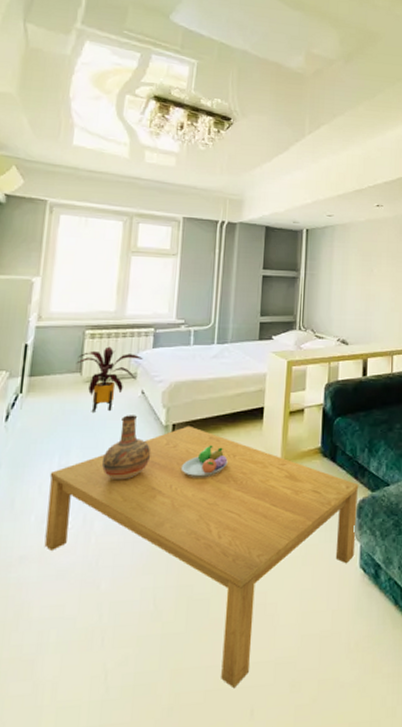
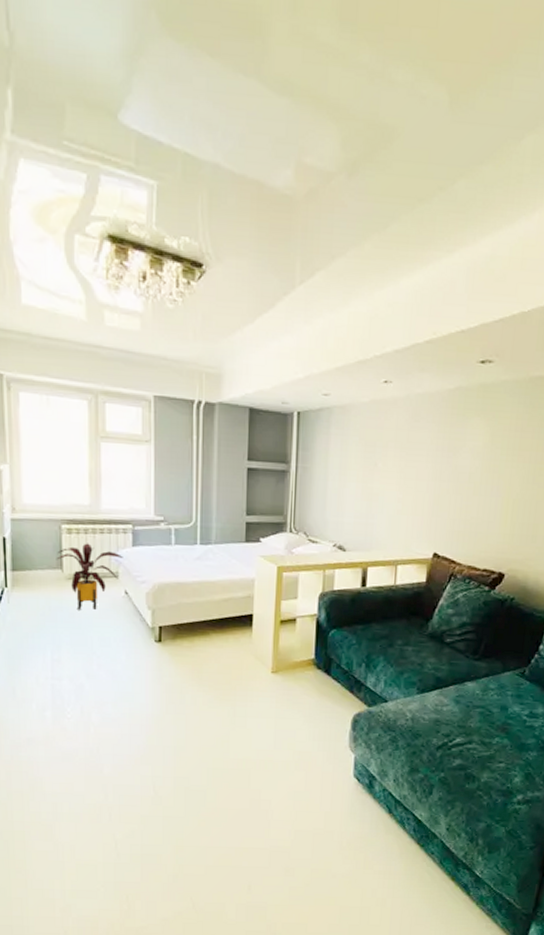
coffee table: present [44,425,359,689] -> none [44,629,355,867]
vase: present [102,415,151,480] -> none [93,614,140,678]
fruit bowl: present [181,445,228,478] -> none [170,649,217,681]

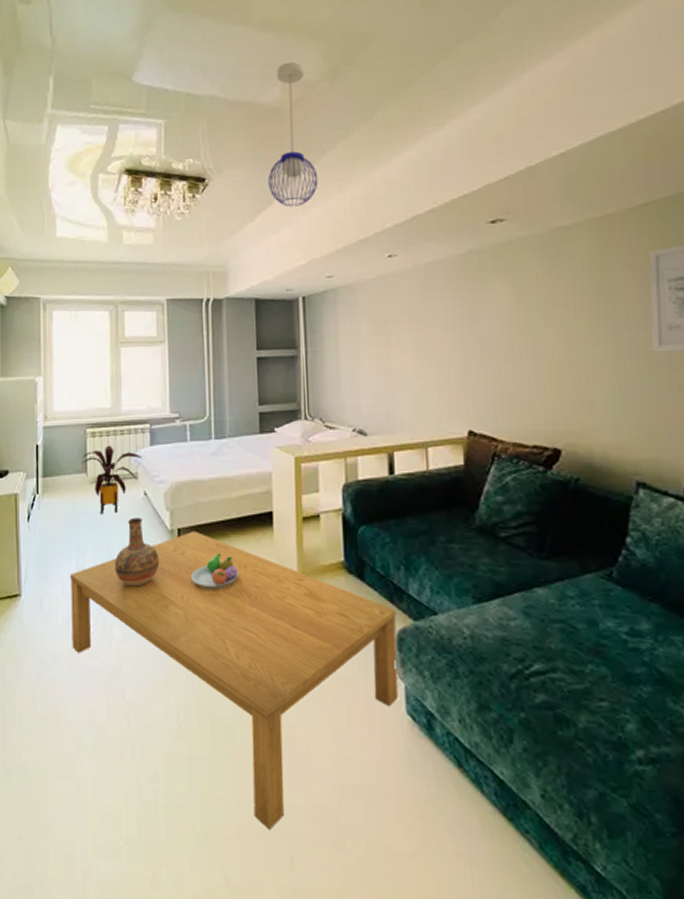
coffee table: none [44,629,355,867] -> present [69,531,398,831]
vase: none [93,614,140,678] -> present [115,517,160,587]
fruit bowl: none [170,649,217,681] -> present [190,553,239,590]
pendant light: none [272,141,324,315] -> present [268,61,318,207]

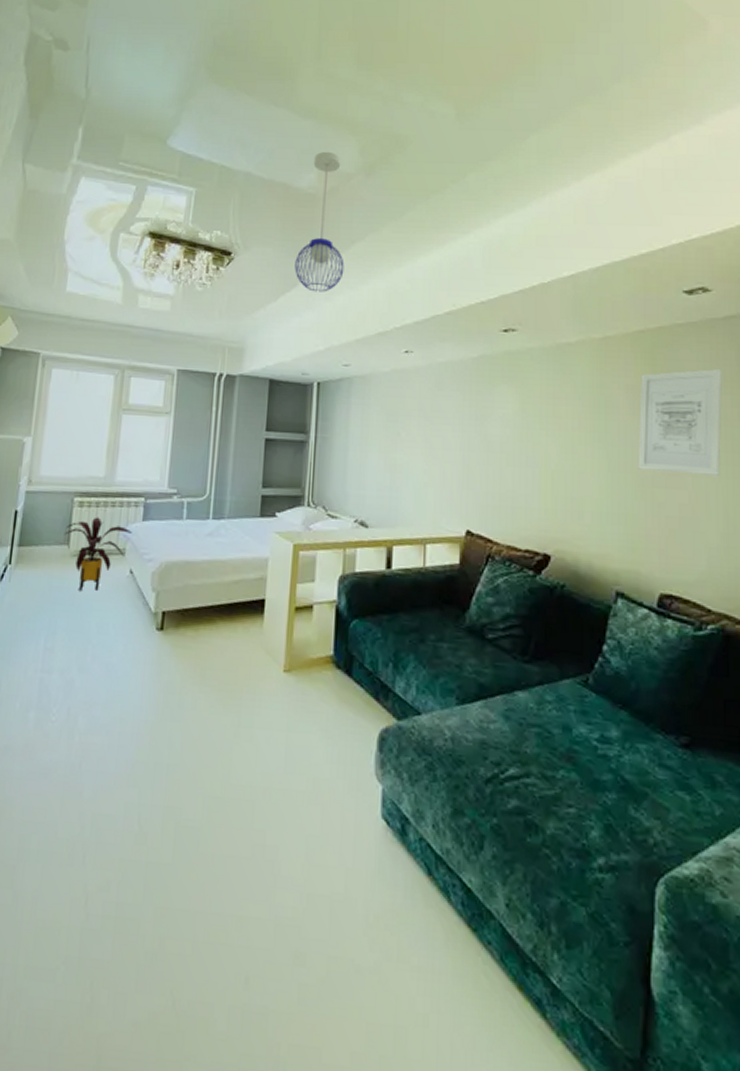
coffee table: present [69,531,398,831] -> none [28,614,381,946]
vase: present [115,517,160,587] -> none [88,597,139,673]
fruit bowl: present [190,553,239,590] -> none [170,640,223,679]

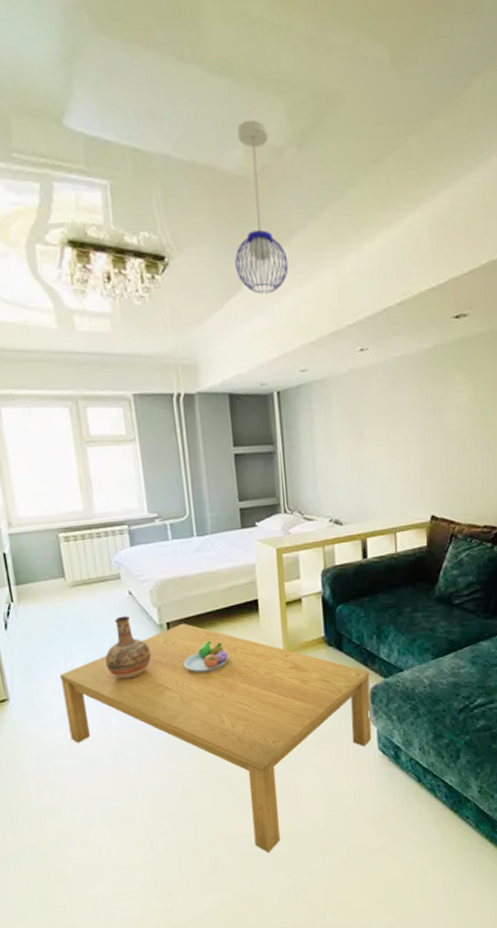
coffee table: none [28,614,381,946] -> present [59,623,372,853]
house plant: present [64,517,132,591] -> none [57,548,123,616]
vase: none [88,597,139,673] -> present [105,616,152,679]
fruit bowl: none [170,640,223,679] -> present [183,640,229,673]

